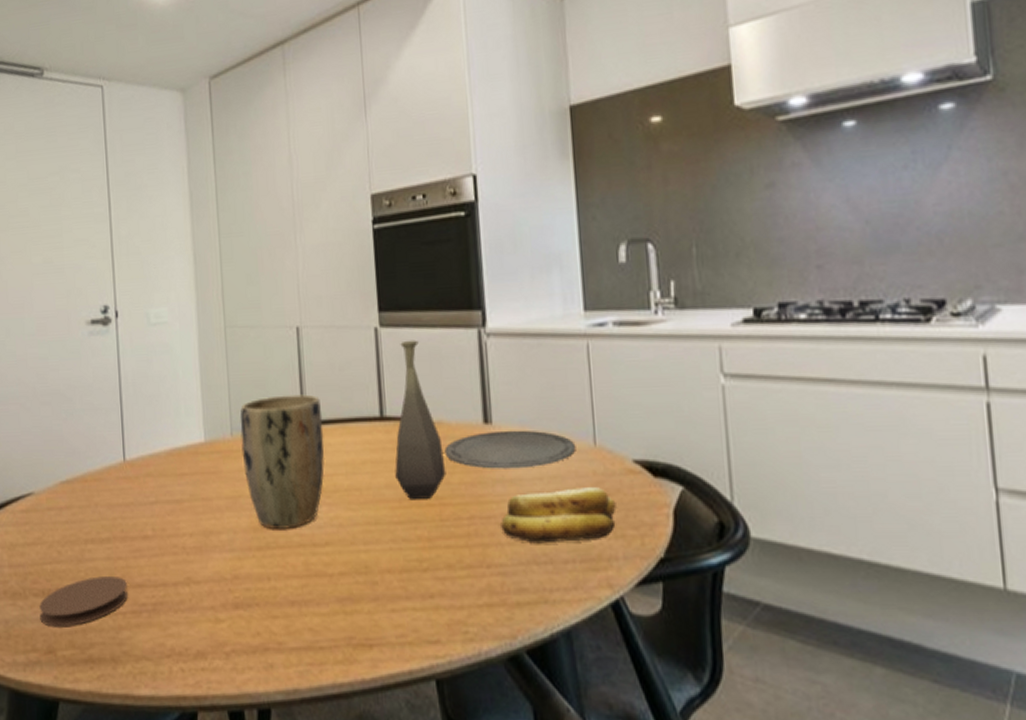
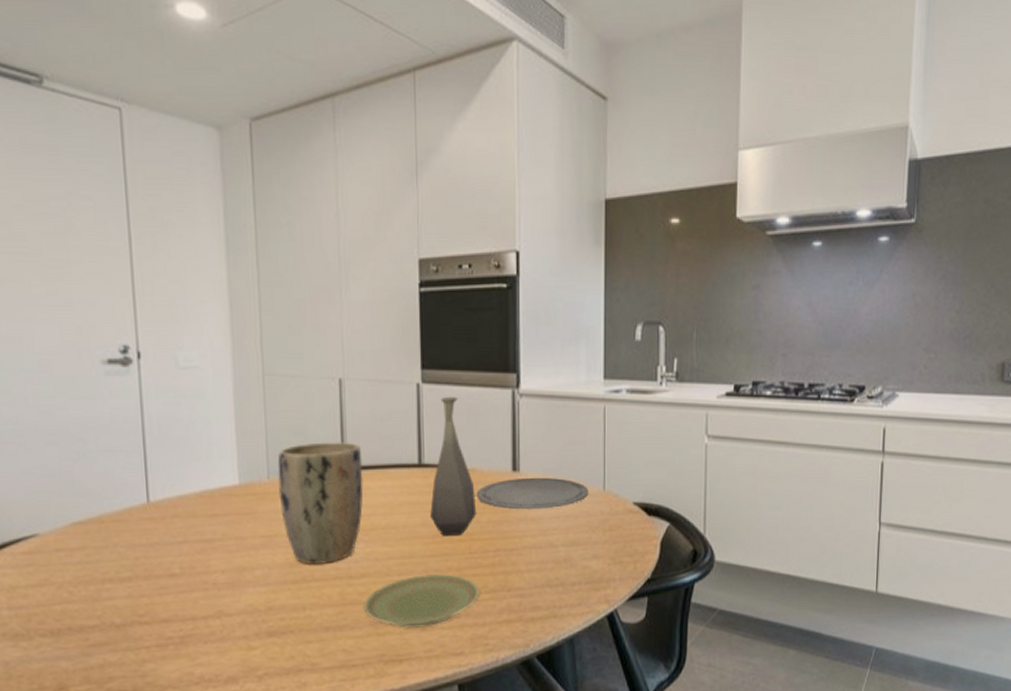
coaster: present [39,576,128,627] -> none [47,613,152,665]
plate: none [329,543,455,609] -> present [363,573,480,629]
banana: present [501,487,616,544] -> none [522,524,617,570]

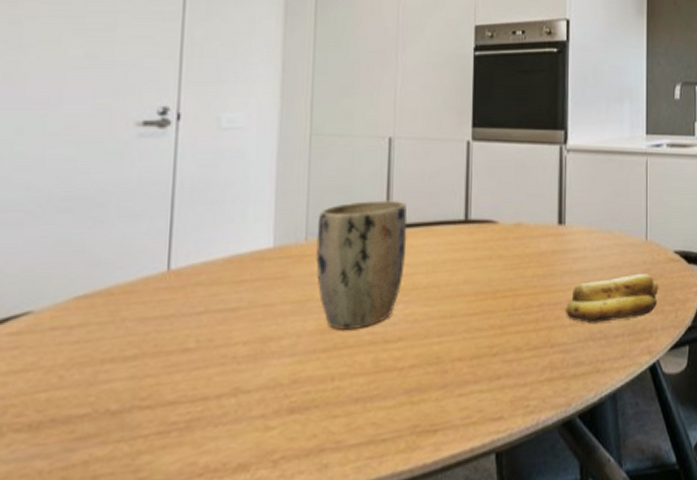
plate: present [363,573,480,629] -> none [398,332,522,395]
bottle: present [430,396,477,537] -> none [474,153,522,294]
plate: present [476,477,589,510] -> none [522,229,632,263]
banana: none [522,524,617,570] -> present [566,274,659,324]

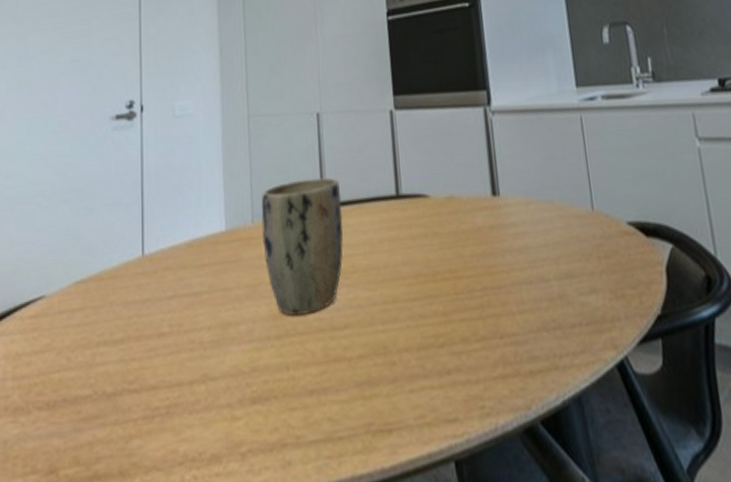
banana: present [566,274,659,324] -> none [511,250,616,310]

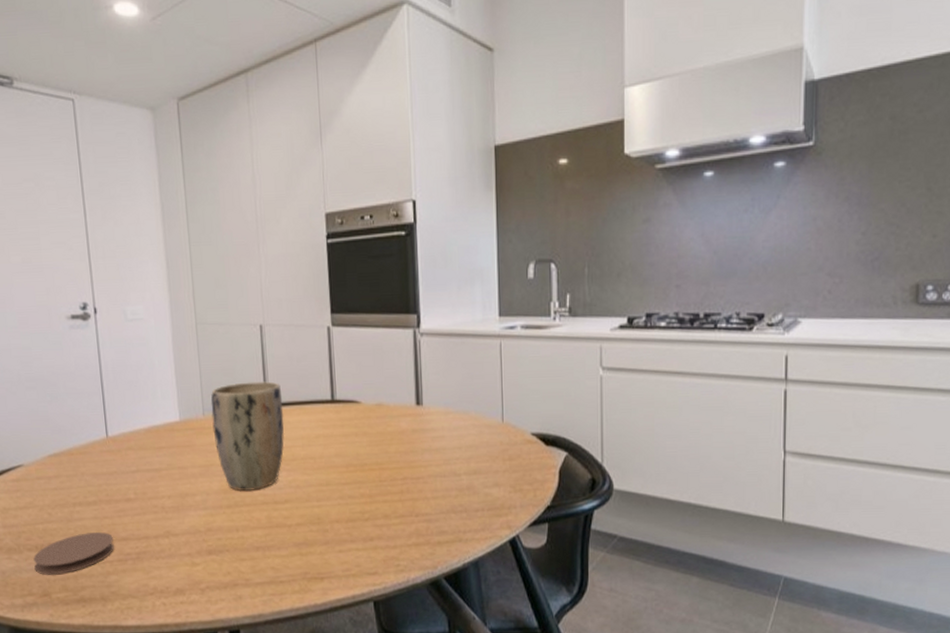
coaster: none [43,380,140,443] -> present [33,532,114,575]

